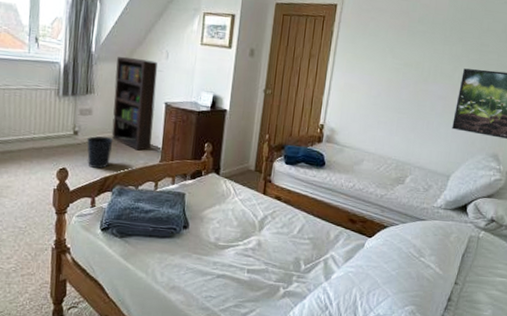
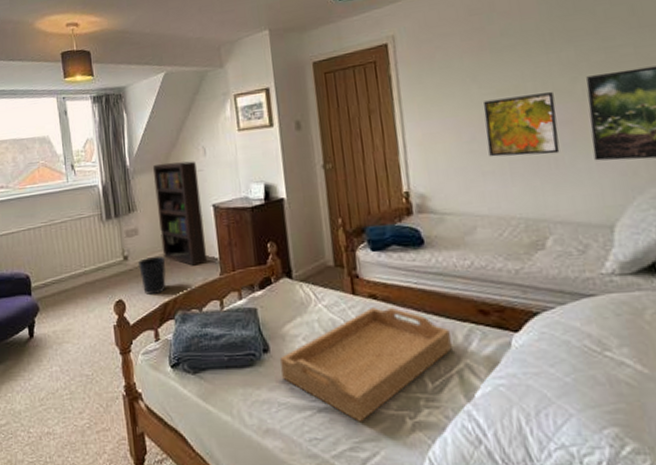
serving tray: none [194,206,327,288] -> present [280,308,452,422]
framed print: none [386,68,440,119] -> present [483,92,560,157]

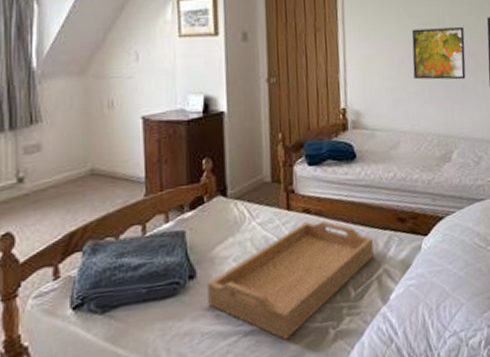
wastebasket: present [138,255,166,295] -> none [38,176,76,224]
bookcase: present [153,161,208,266] -> none [70,66,131,187]

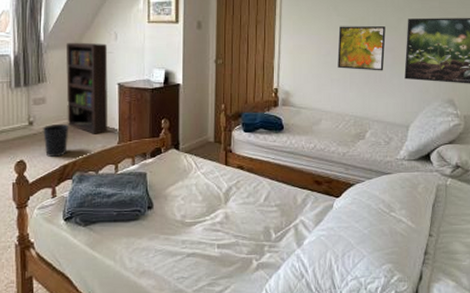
wastebasket: none [38,176,76,224] -> present [43,123,69,157]
bookcase: none [70,66,131,187] -> present [66,42,108,134]
serving tray: present [207,221,374,341] -> none [161,176,294,264]

